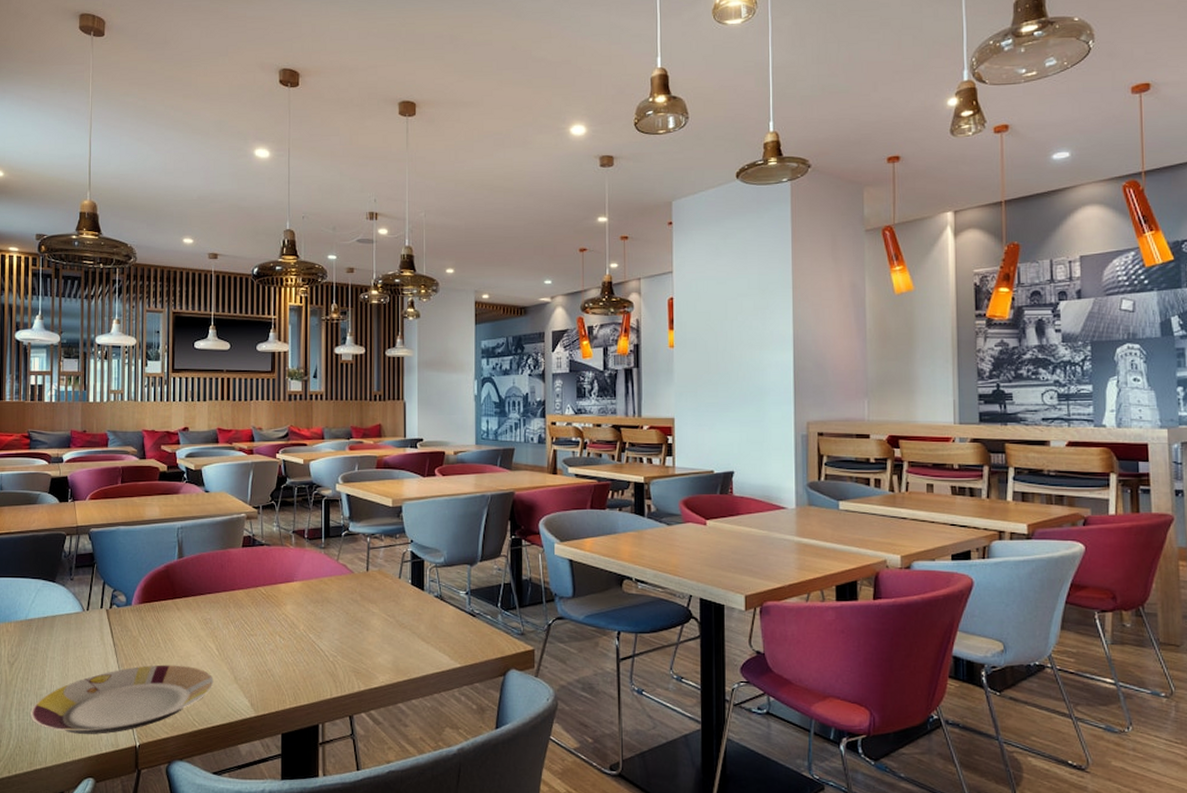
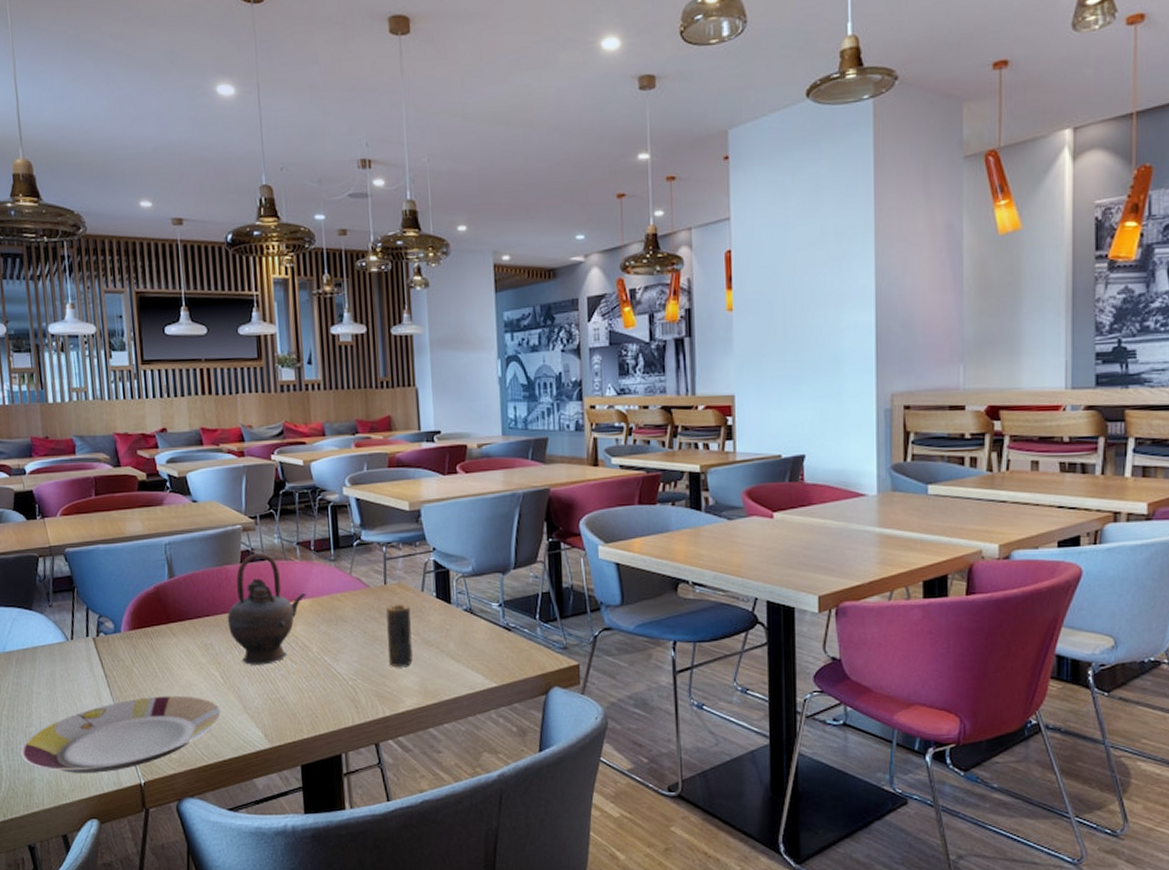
teapot: none [226,538,298,640] -> present [227,552,306,665]
candle: none [366,589,389,645] -> present [386,604,413,666]

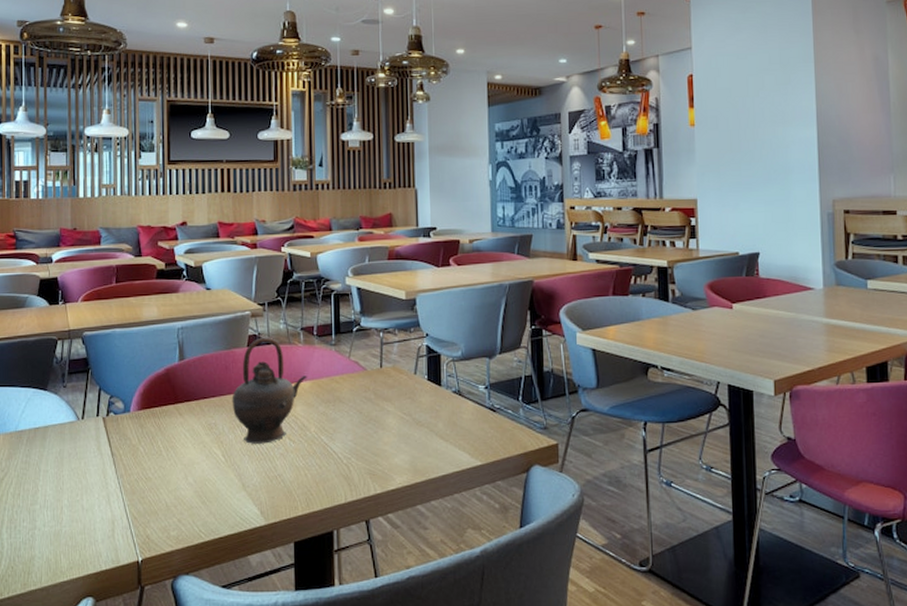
plate: present [19,695,221,773] -> none [22,473,220,551]
candle: present [386,604,413,666] -> none [381,386,404,445]

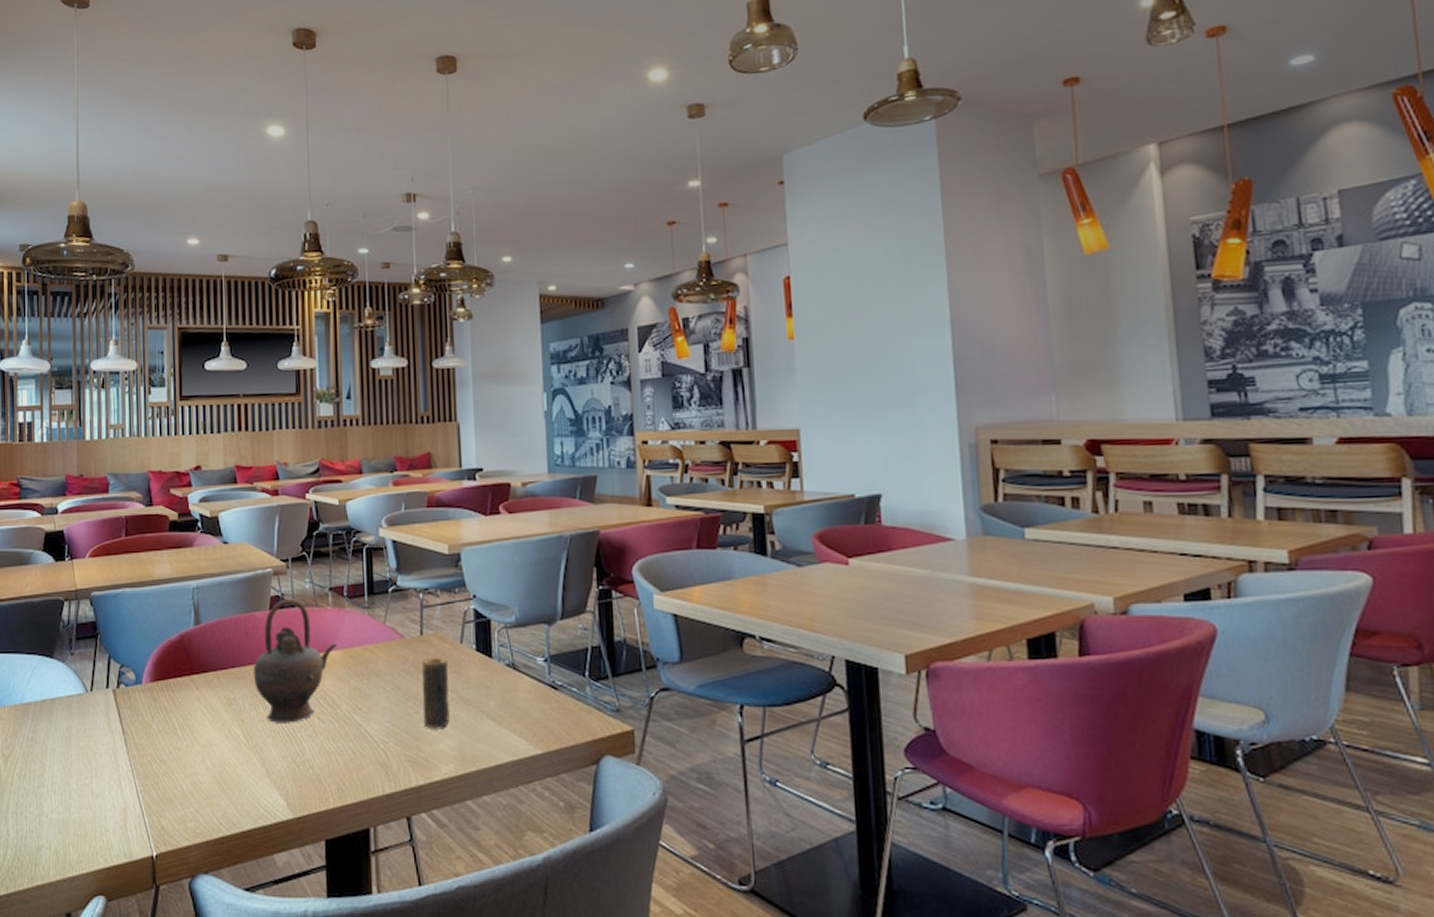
candle: none [381,386,404,445] -> present [422,658,450,728]

